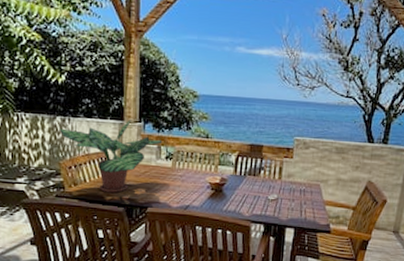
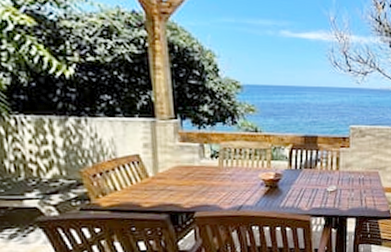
potted plant: present [59,119,163,193] -> none [74,116,205,200]

